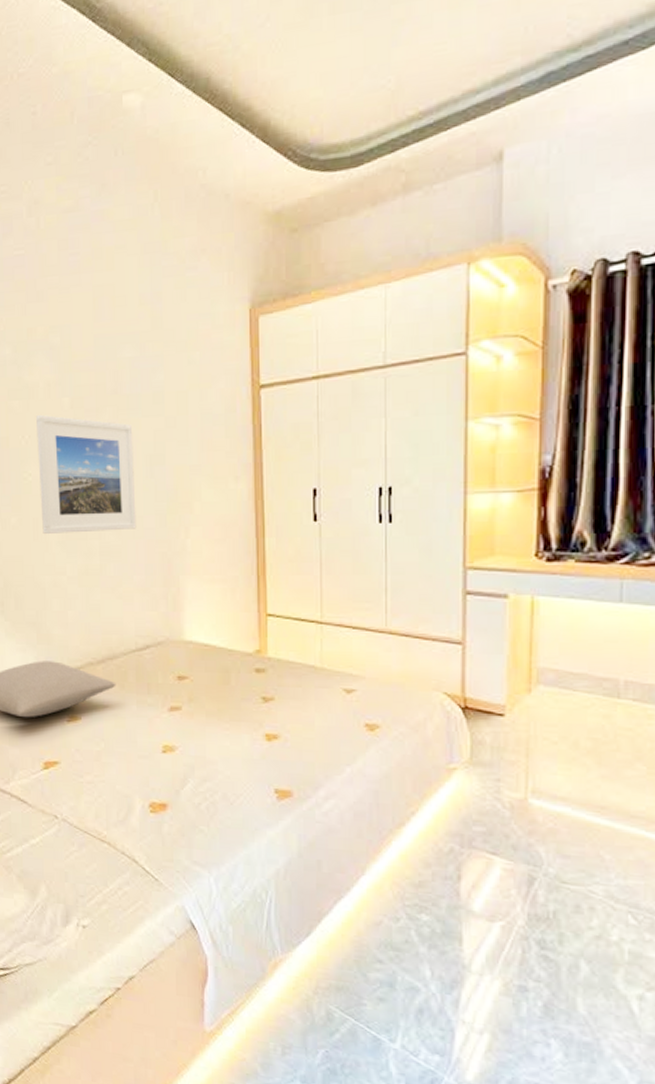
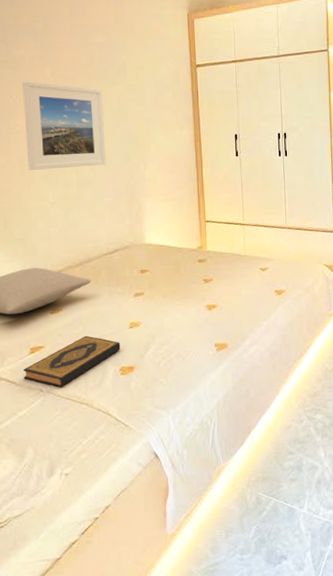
hardback book: none [36,755,151,817] -> present [23,335,121,388]

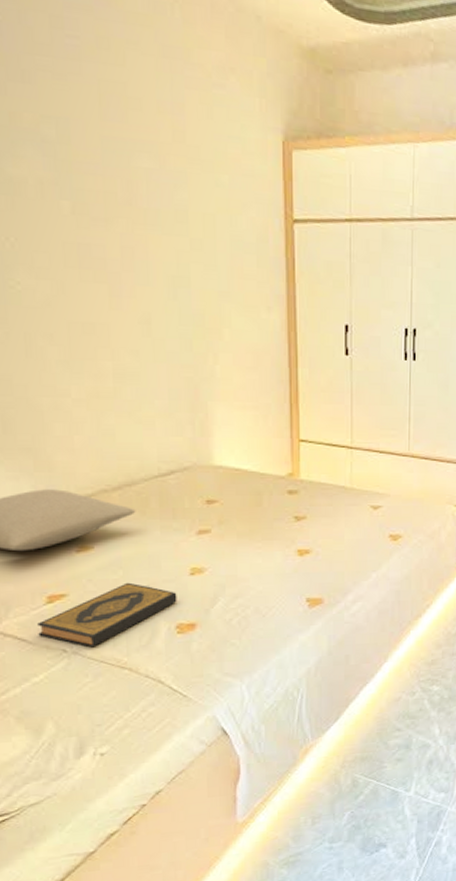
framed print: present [22,80,106,170] -> none [25,215,158,353]

